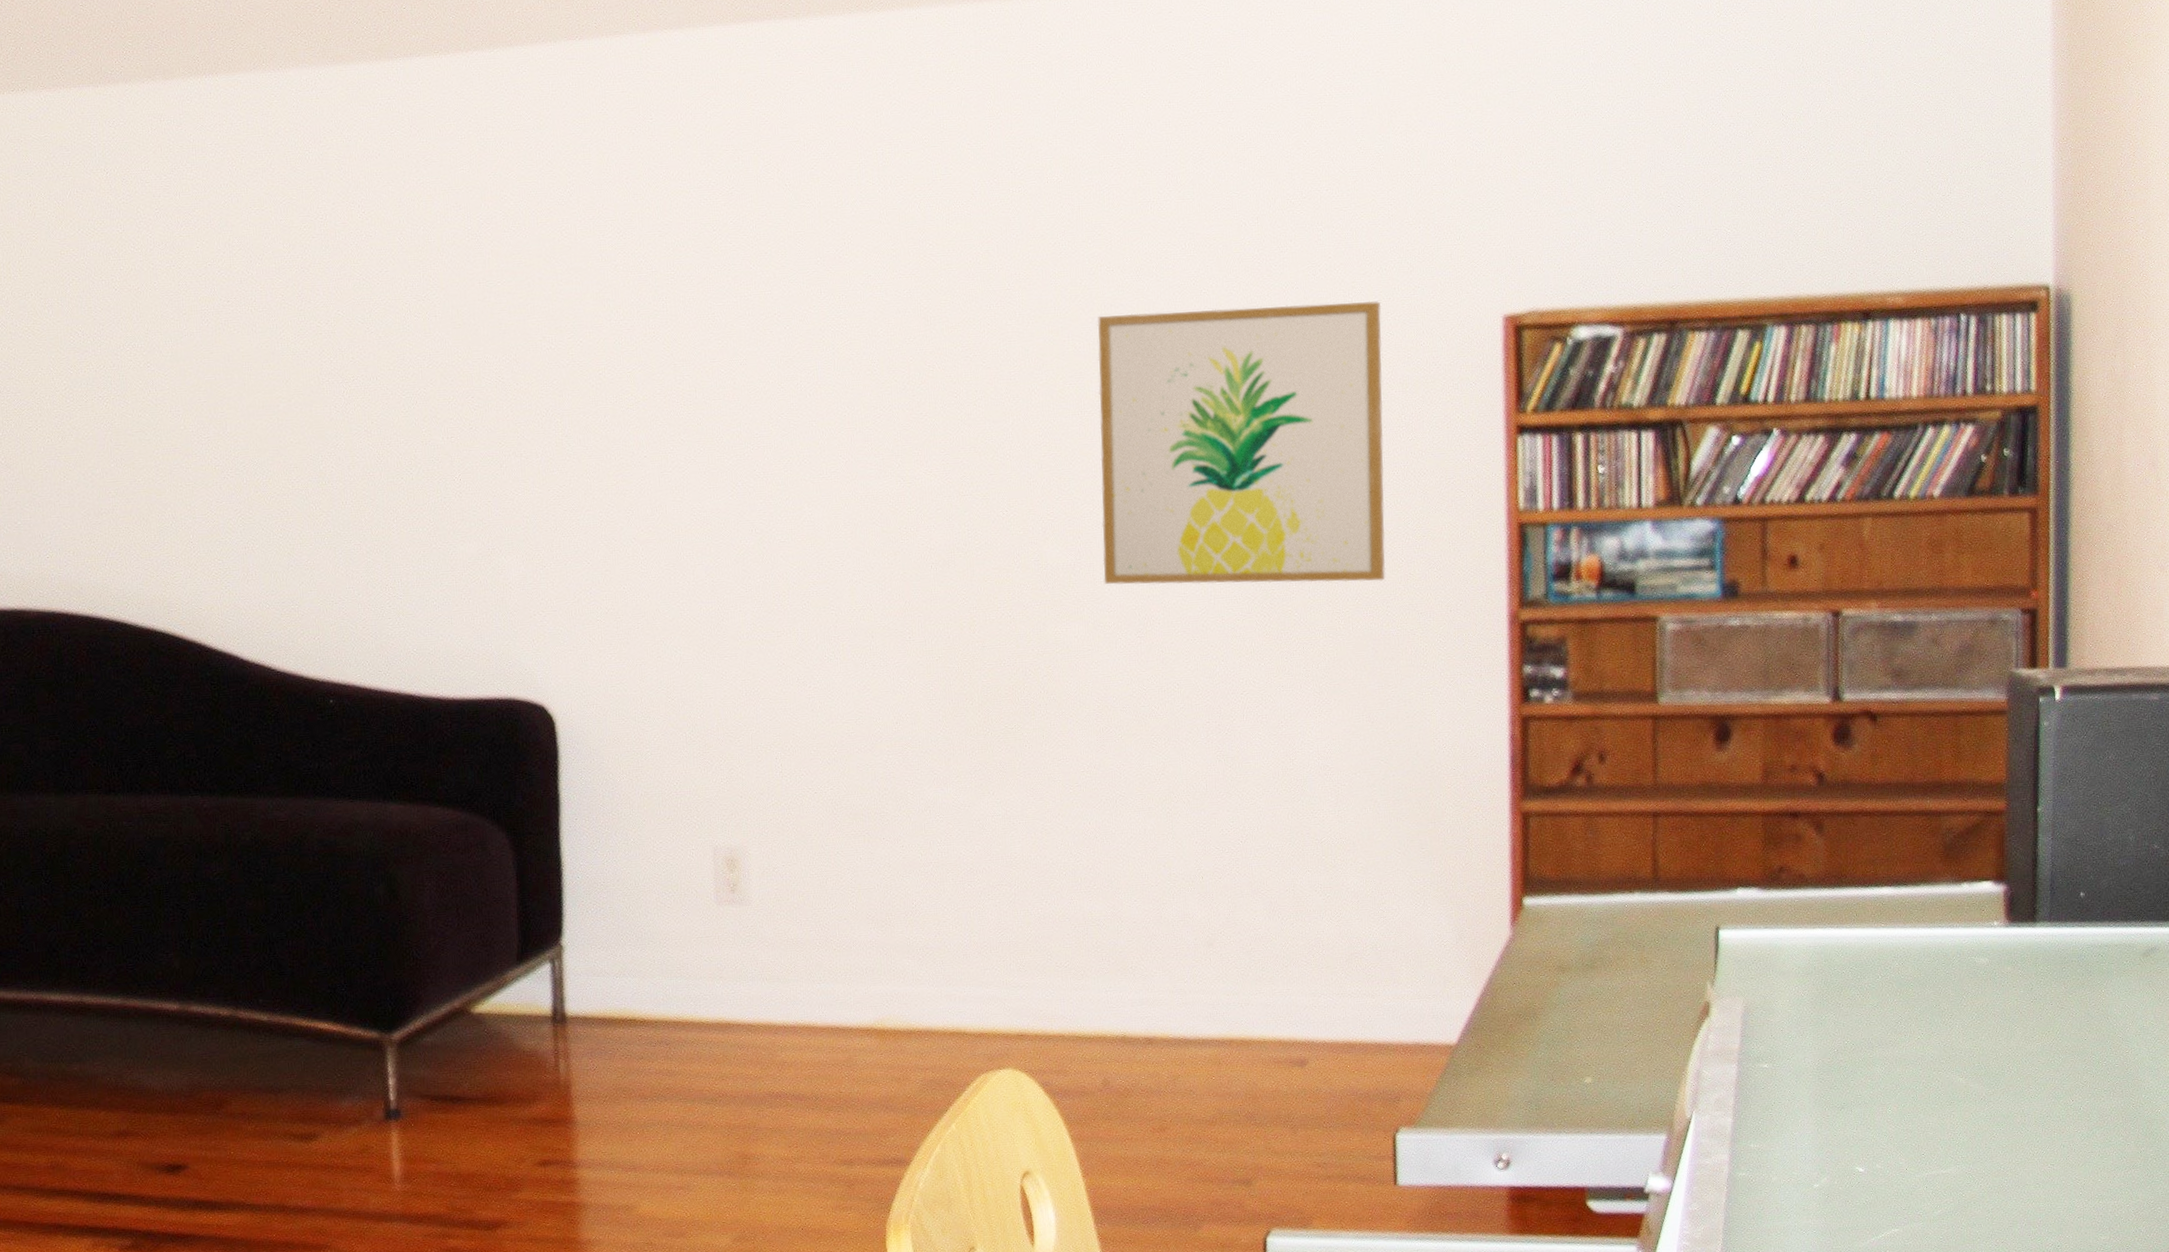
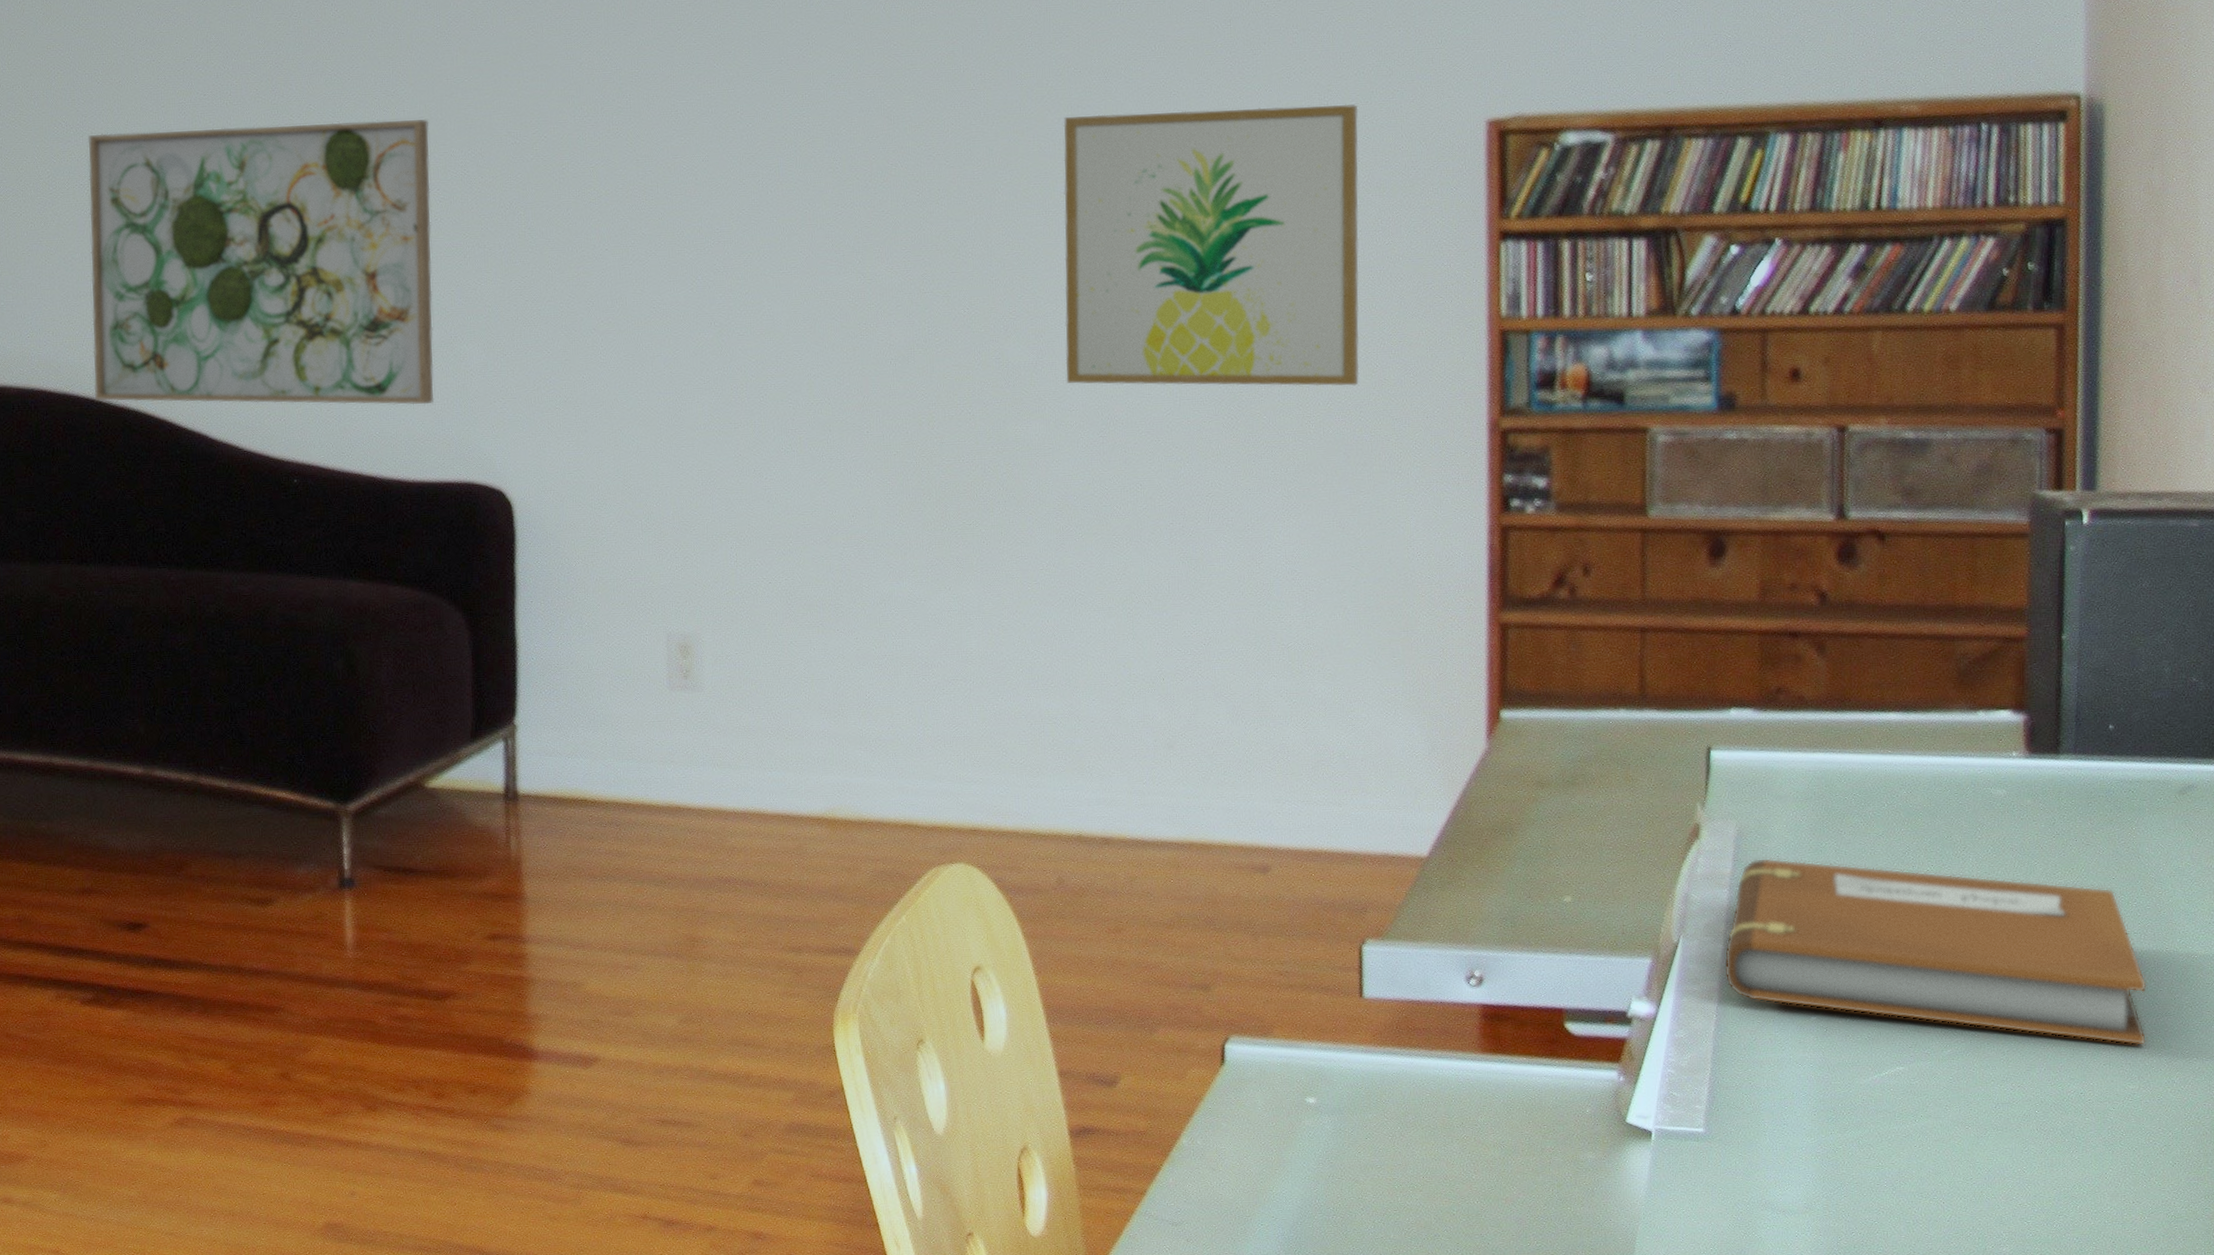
wall art: none [106,325,473,623] -> present [88,119,434,405]
notebook: none [1733,1032,2117,1199] -> present [1723,857,2147,1046]

